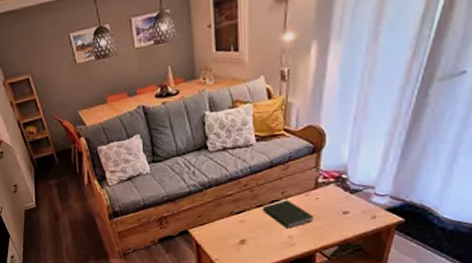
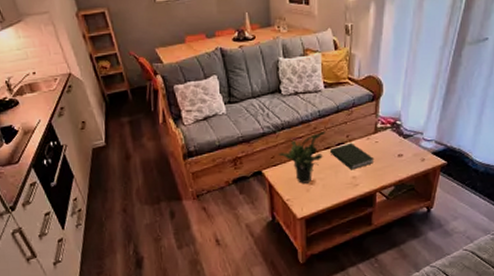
potted plant: none [205,187,258,243] -> present [278,130,326,183]

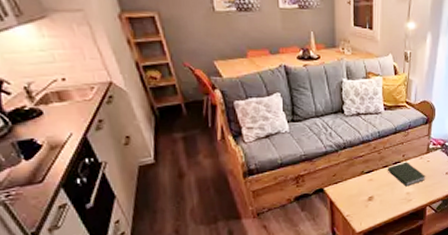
potted plant: present [278,130,326,183] -> none [340,150,384,200]

